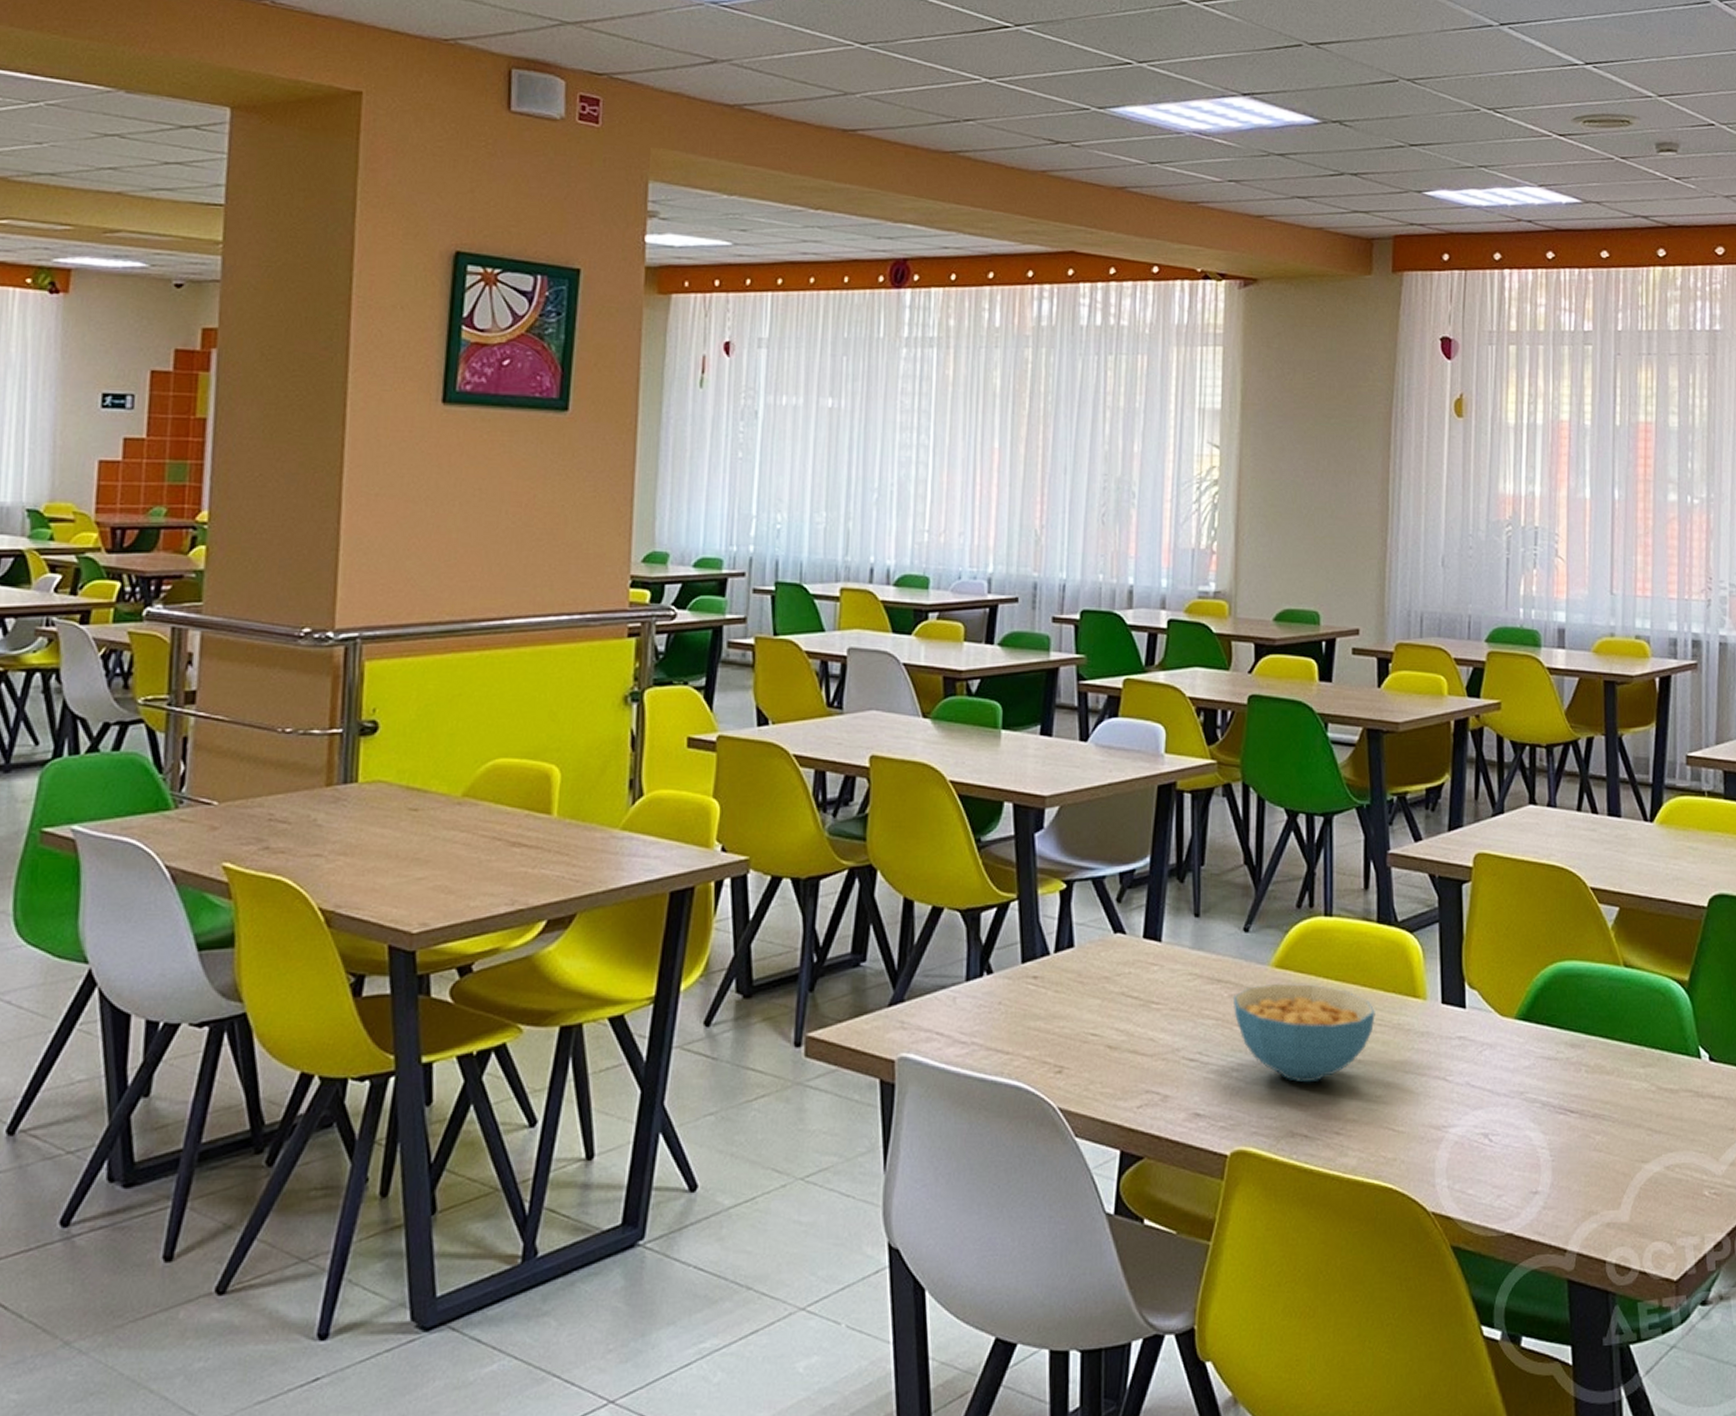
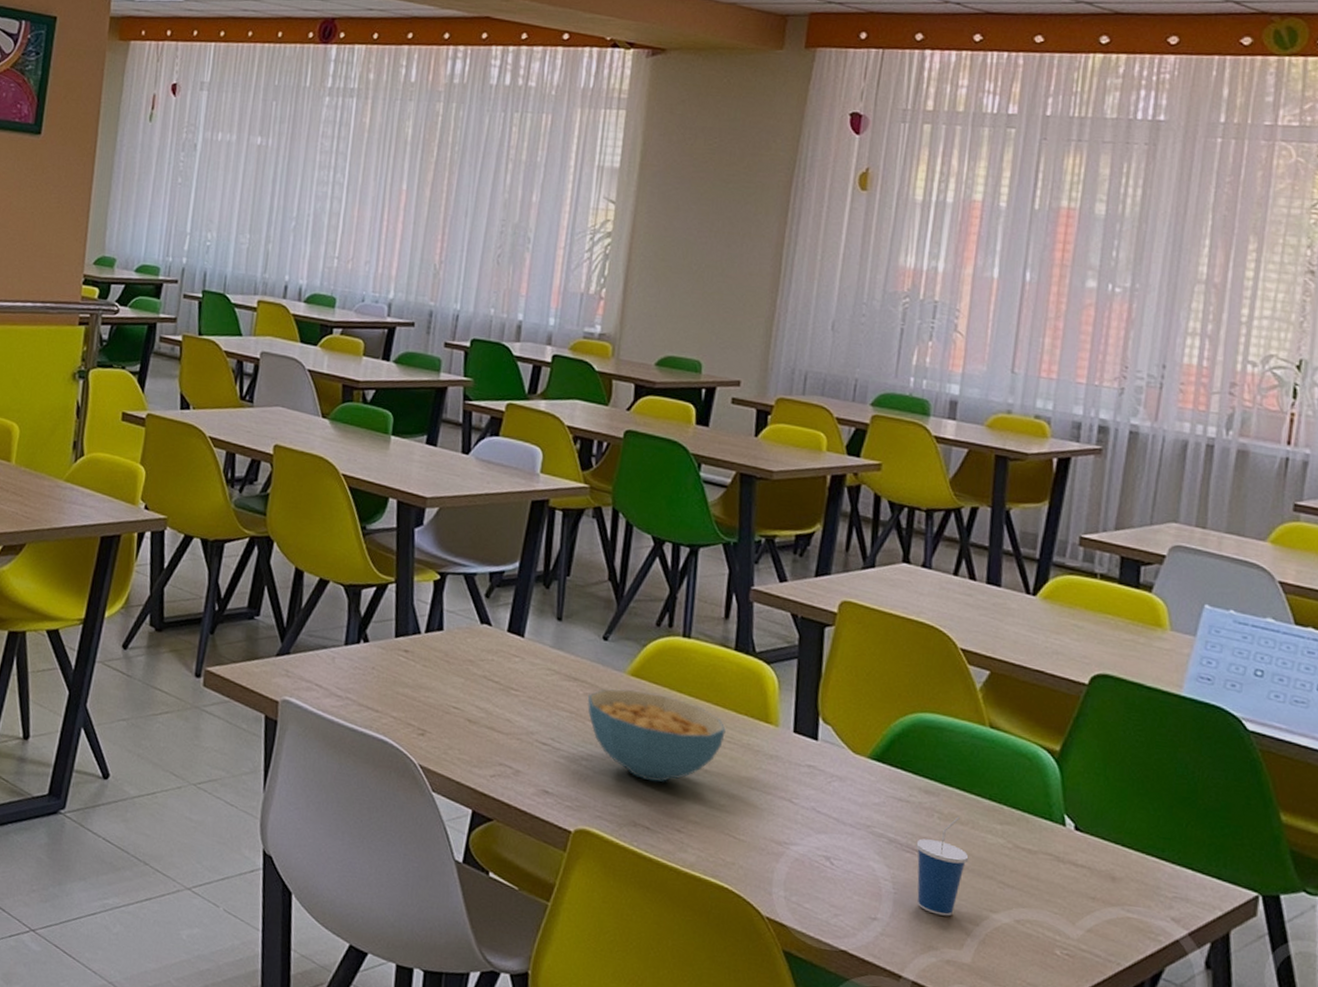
cup: none [1568,1067,1618,1176] -> present [916,816,969,916]

